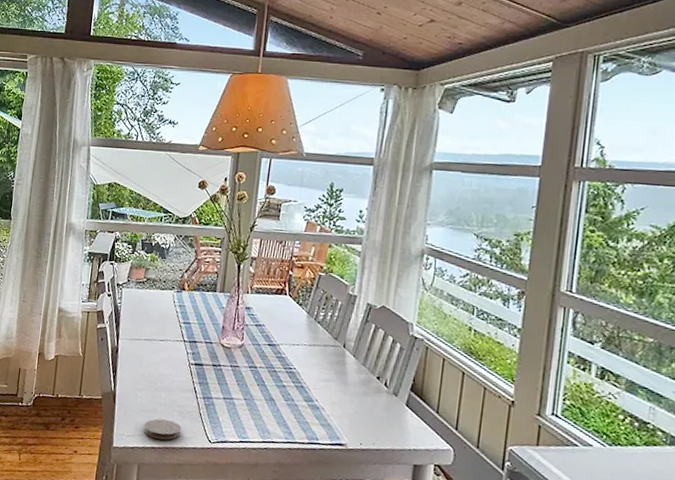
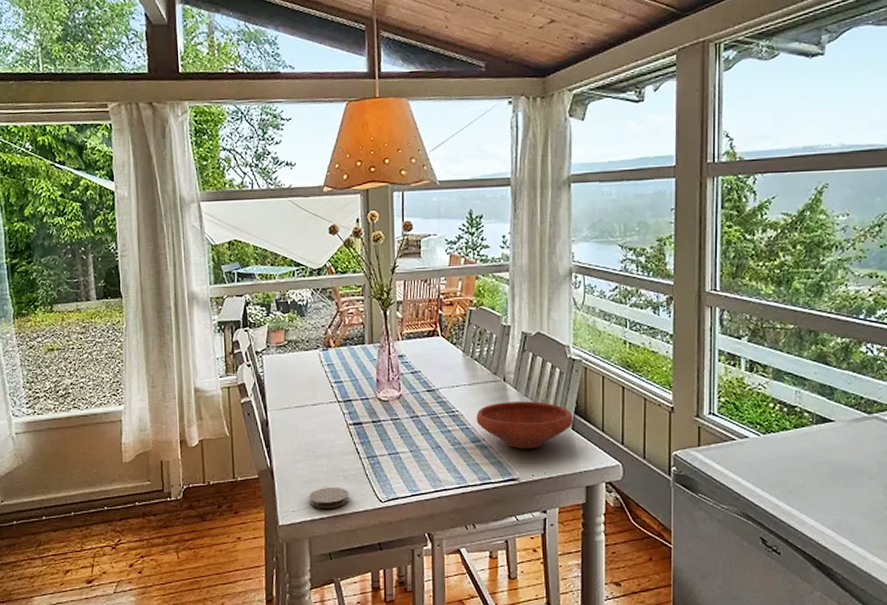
bowl: none [311,367,409,418] -> present [476,401,574,449]

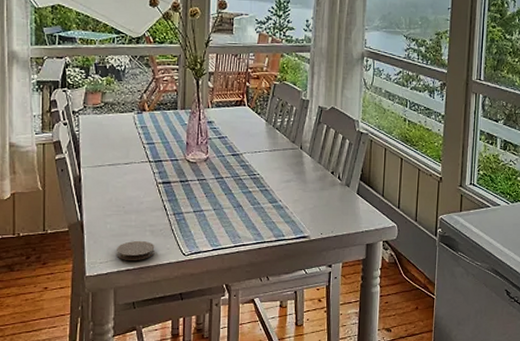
bowl: present [476,401,574,449] -> none [274,168,359,210]

